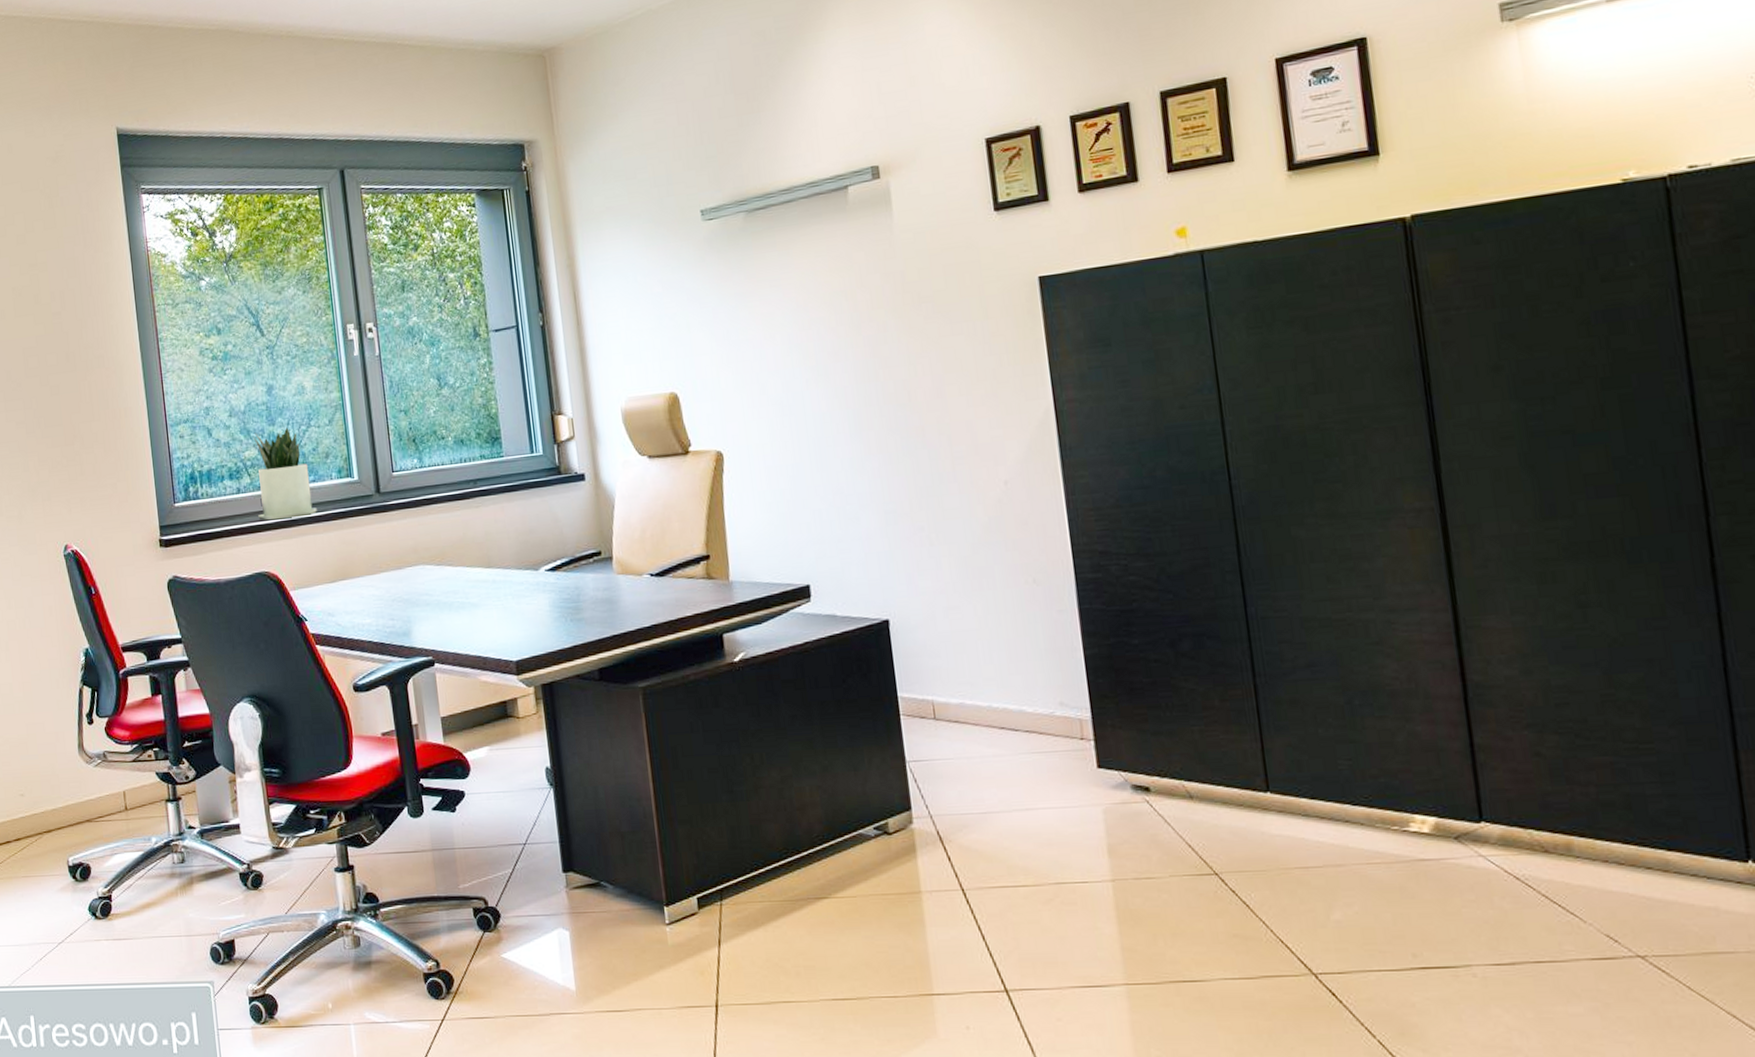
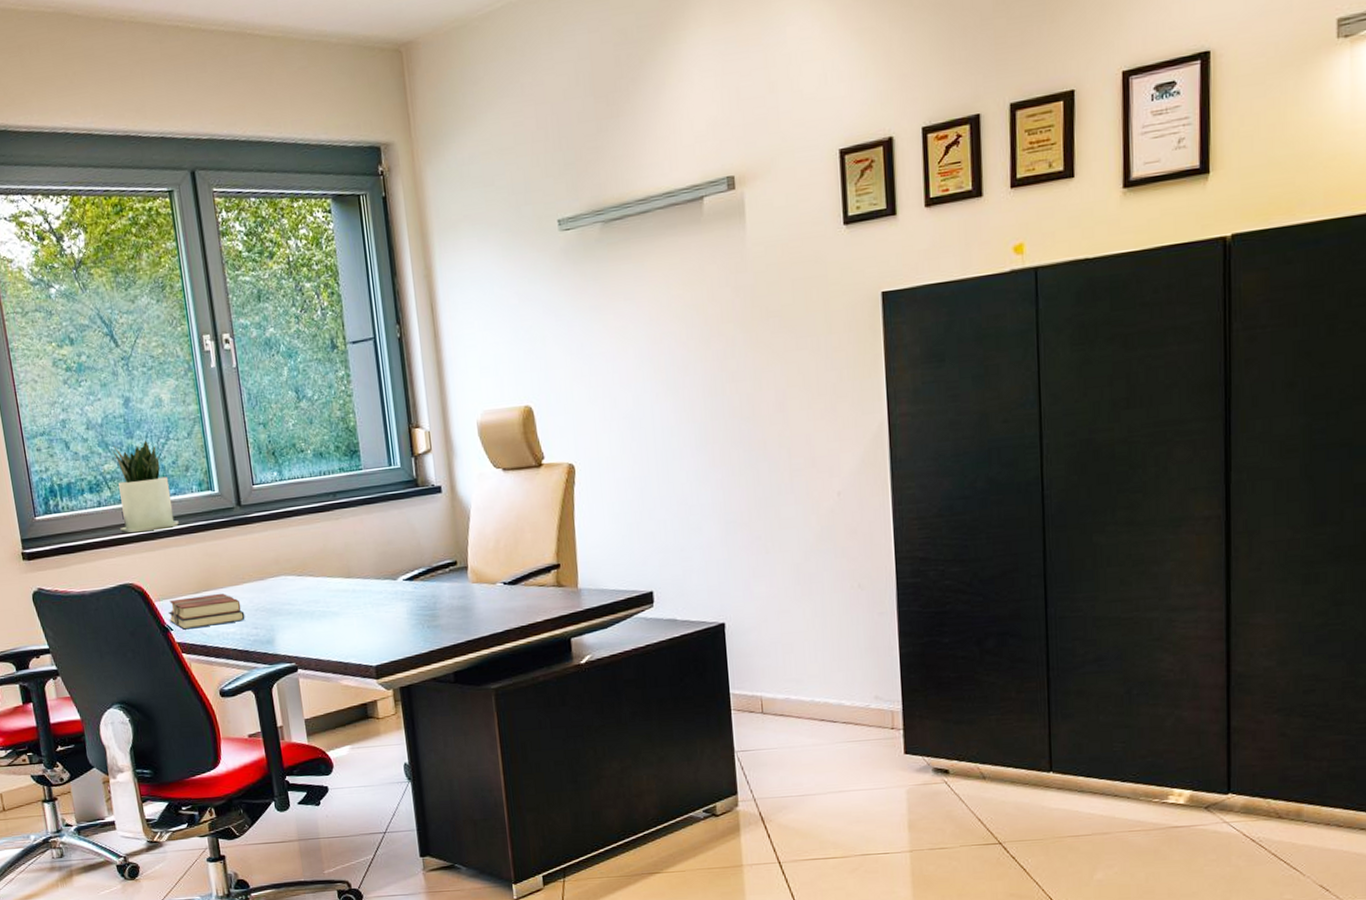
books: none [303,582,382,620] -> present [168,593,245,630]

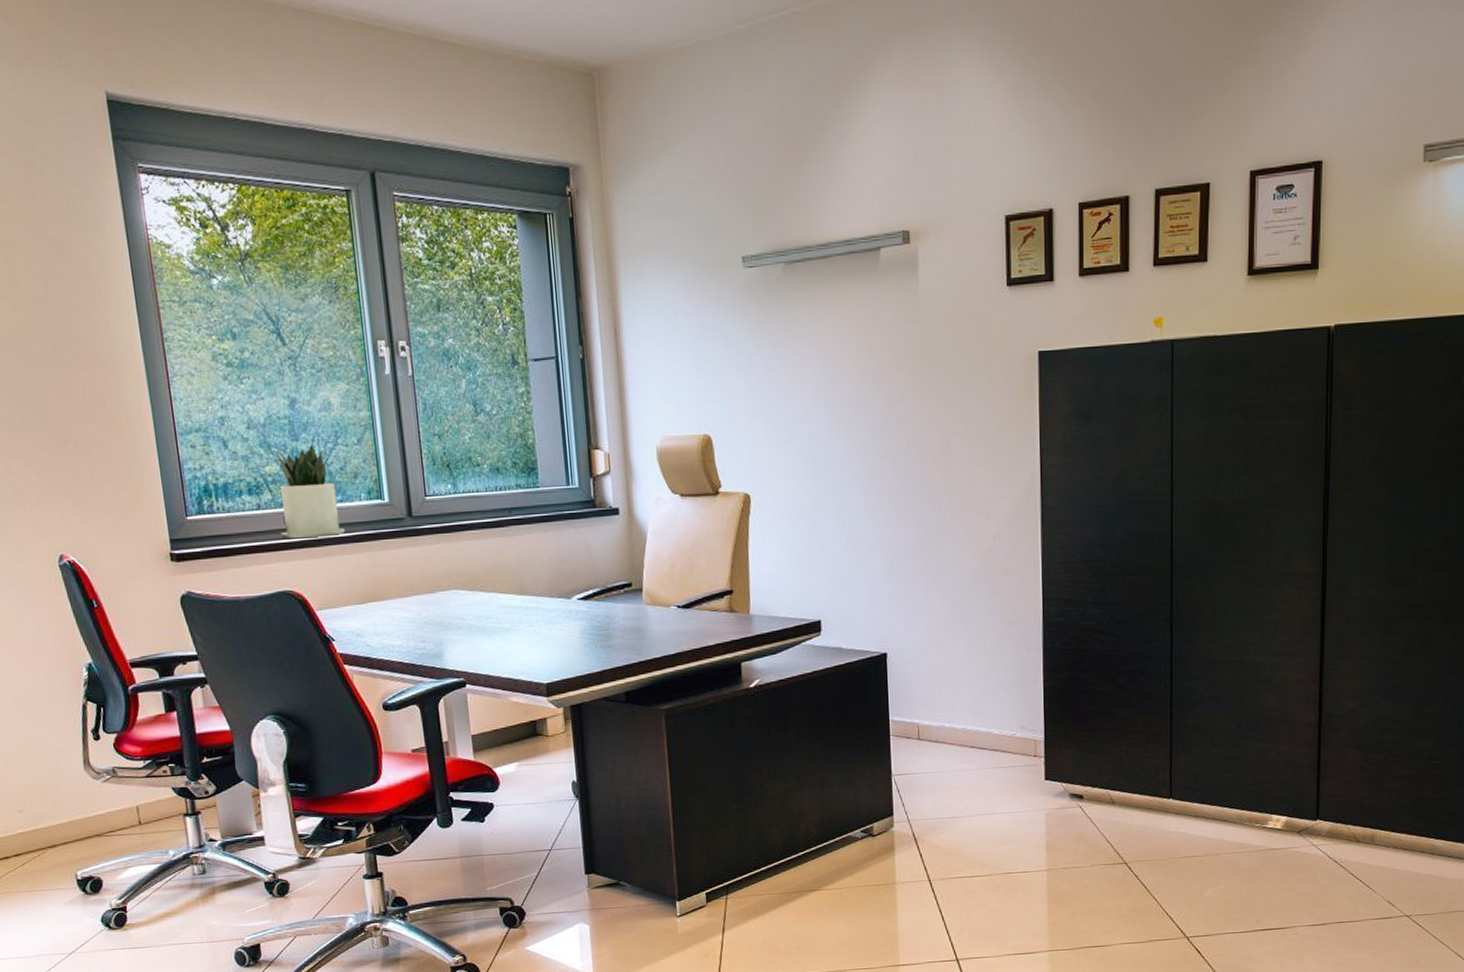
books: present [168,593,245,630] -> none [330,604,413,641]

